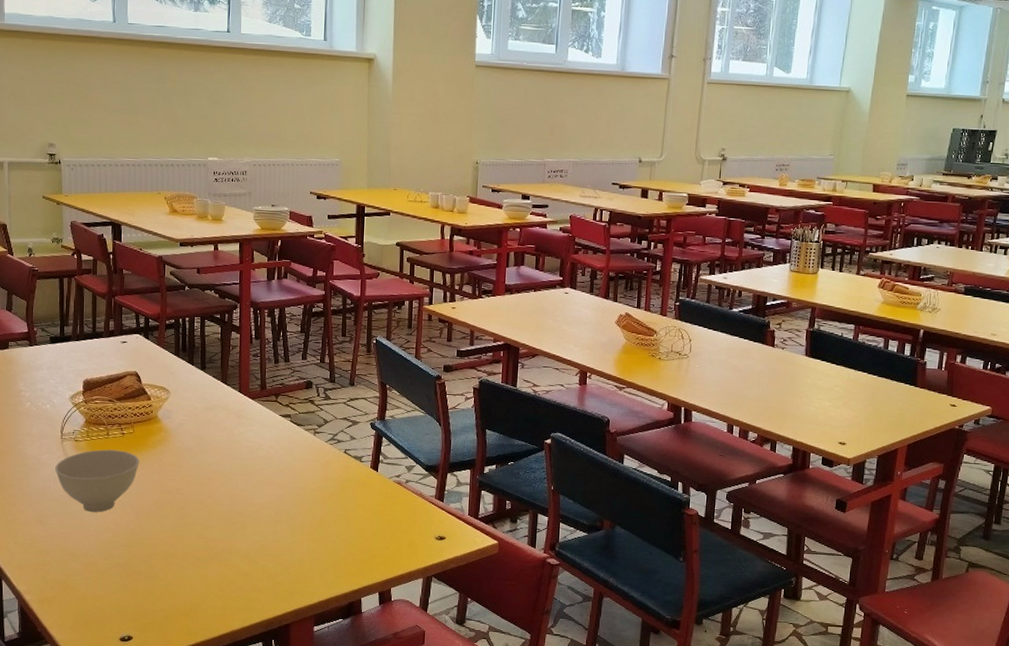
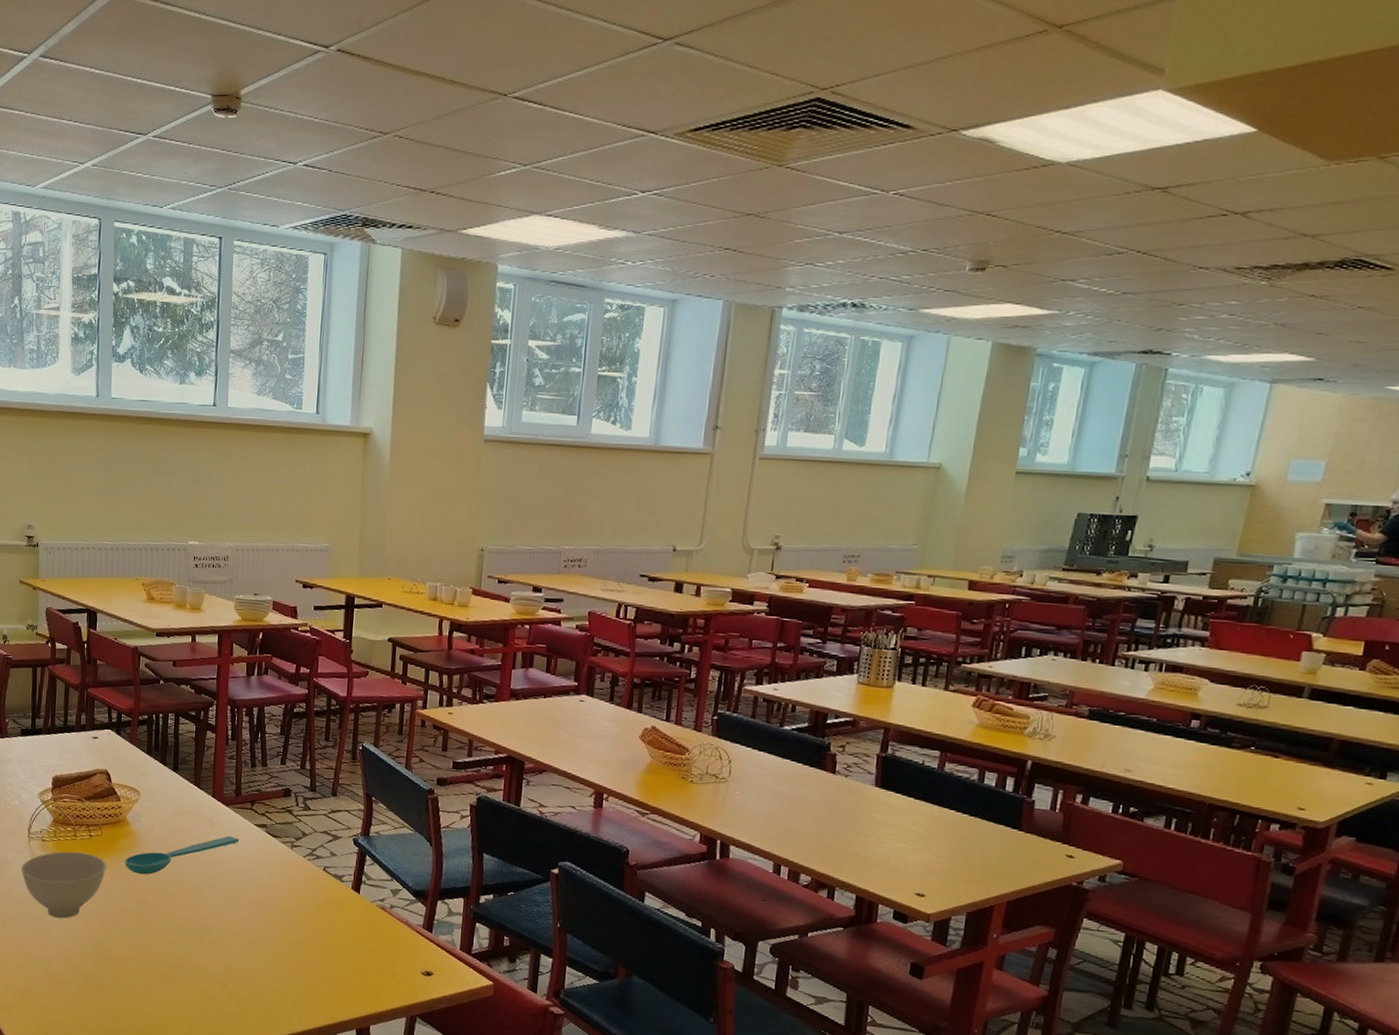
spoon: none [157,427,265,467] -> present [125,836,239,875]

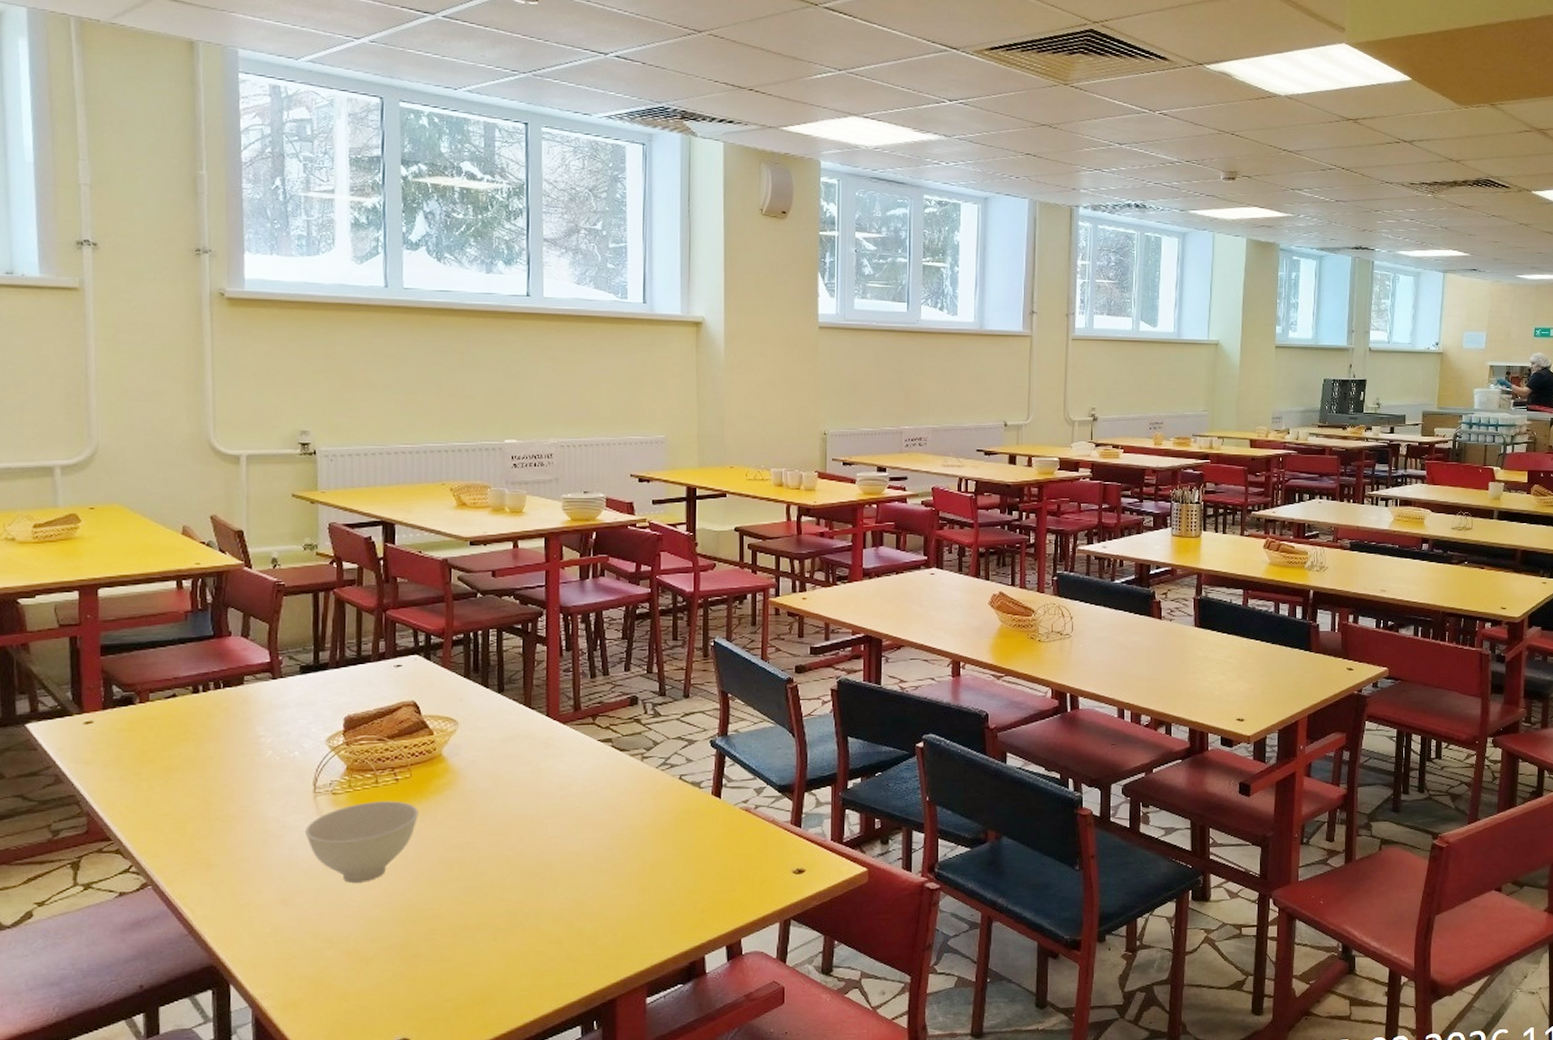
spoon: present [125,836,239,875] -> none [442,757,580,816]

